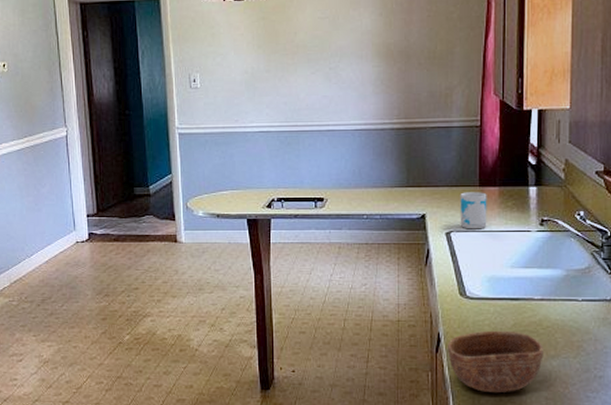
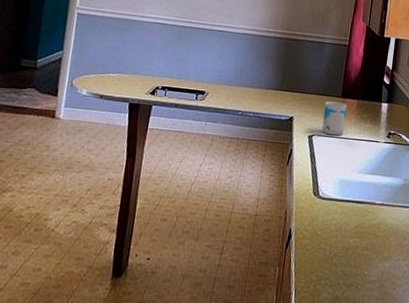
bowl: present [448,330,544,392] -> none [296,230,379,291]

